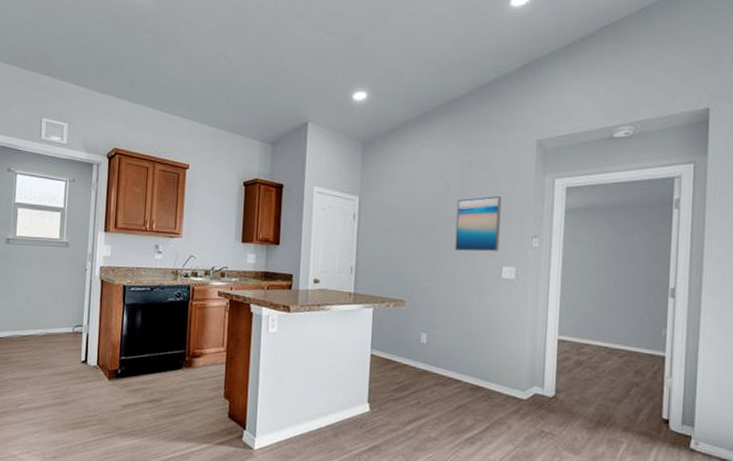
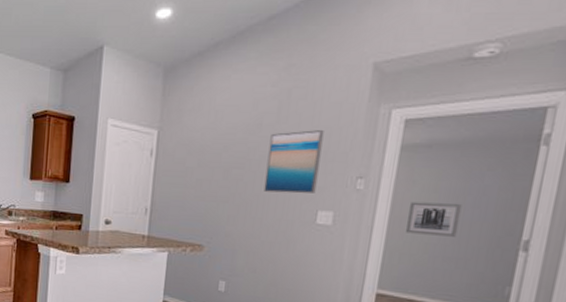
wall art: none [577,257,619,287] -> present [406,201,462,237]

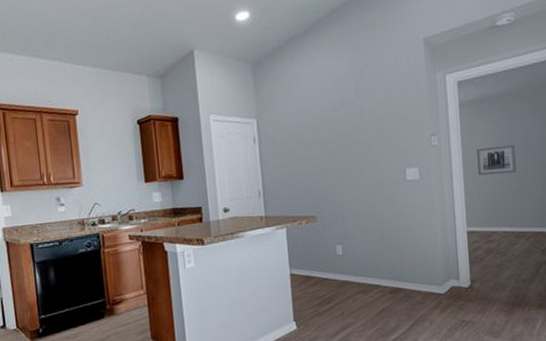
wall art: present [263,129,324,194] -> none [354,99,401,159]

